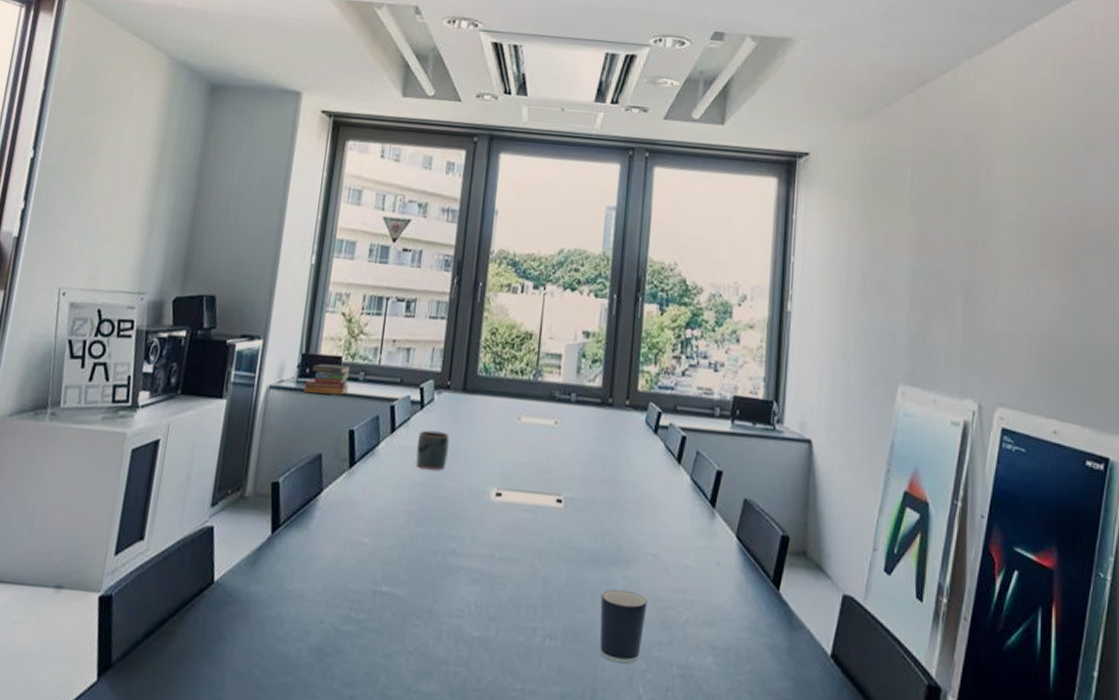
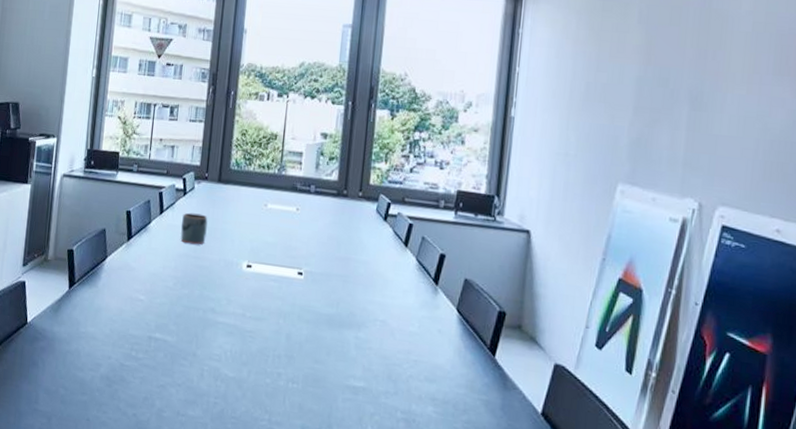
books: present [303,363,350,395] -> none [90,157,126,183]
mug: present [599,589,647,664] -> none [334,347,376,407]

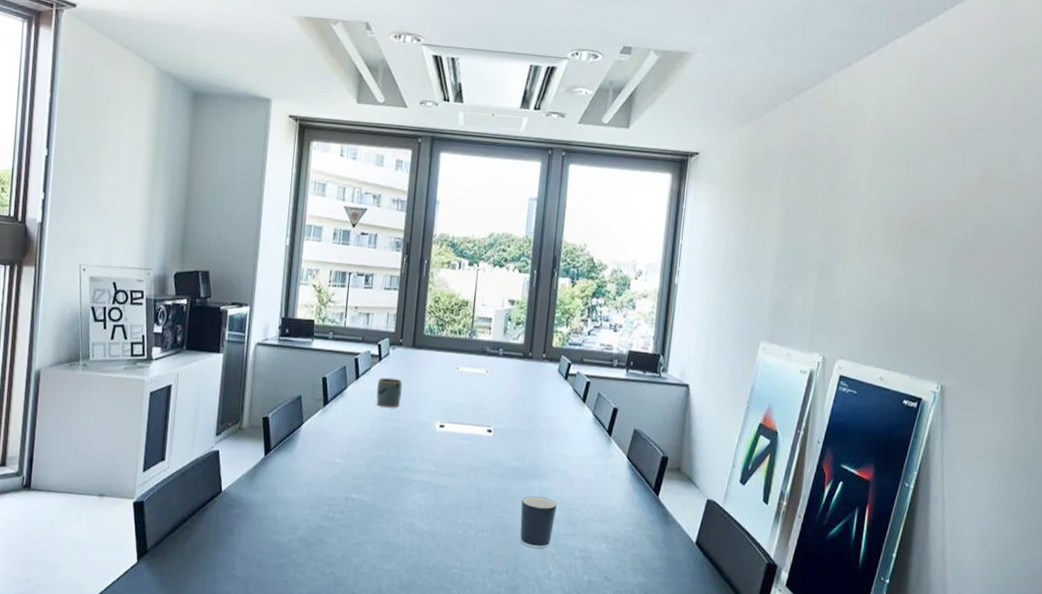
mug: none [334,347,376,407] -> present [520,496,557,549]

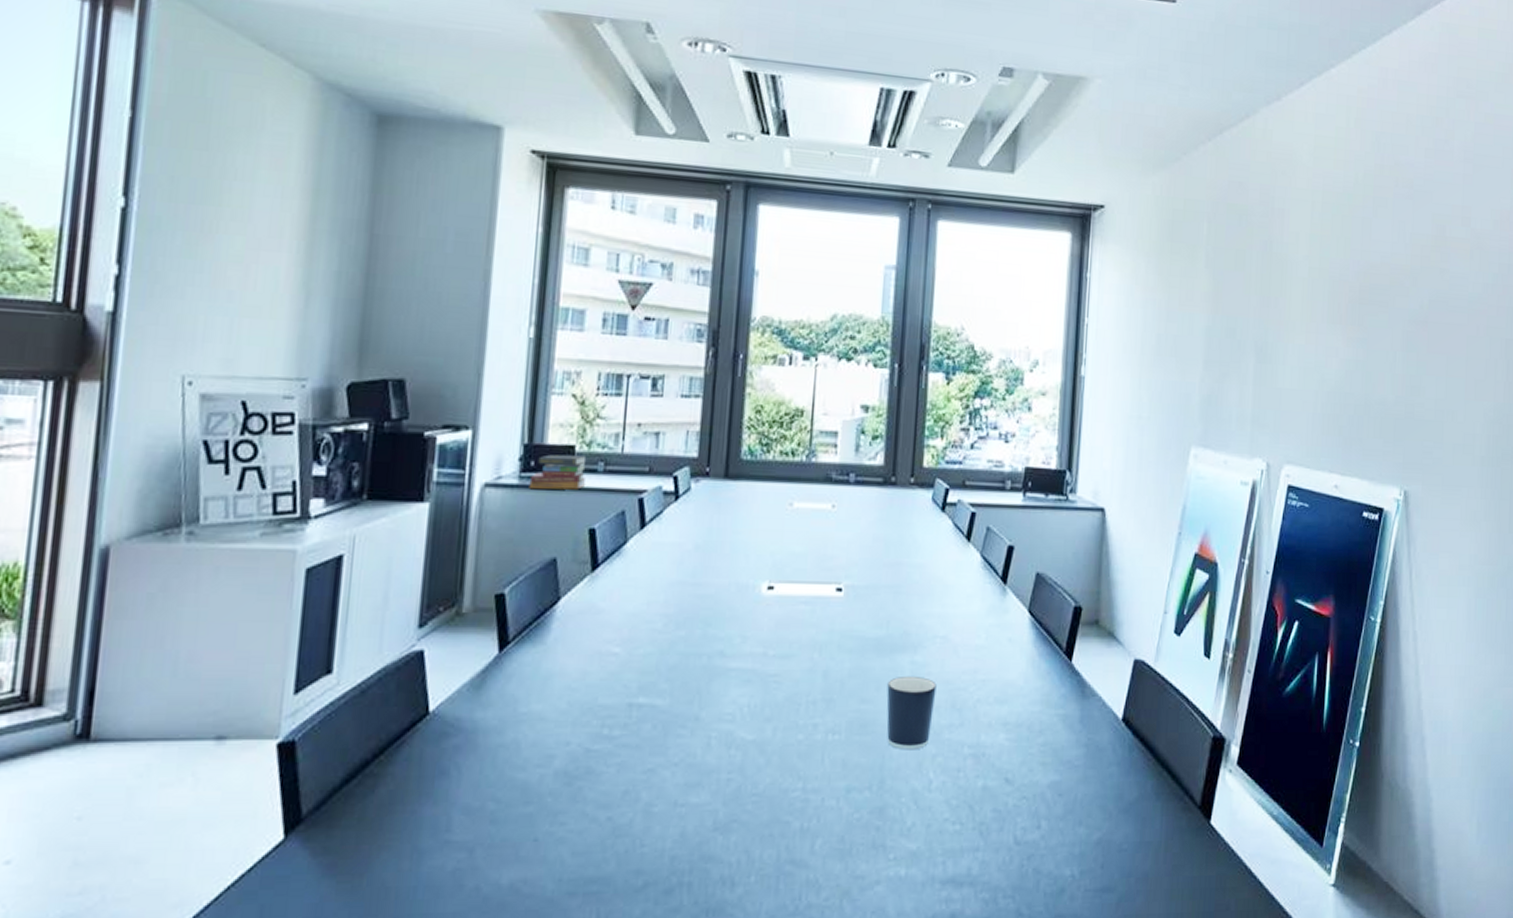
books: none [284,325,322,350] -> present [529,454,587,490]
mug: present [376,377,403,408] -> none [672,523,711,567]

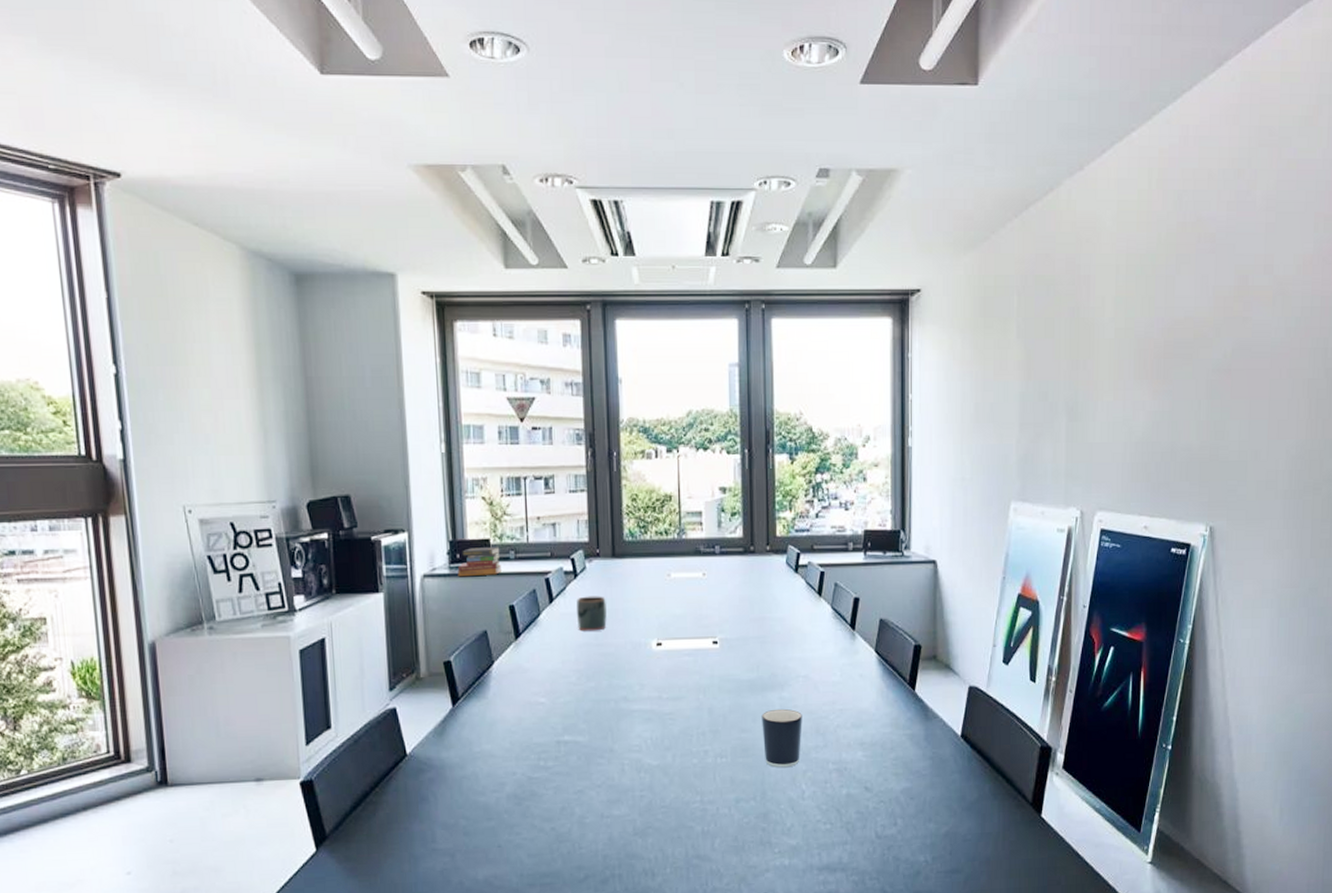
mug: none [672,523,711,567] -> present [576,596,607,631]

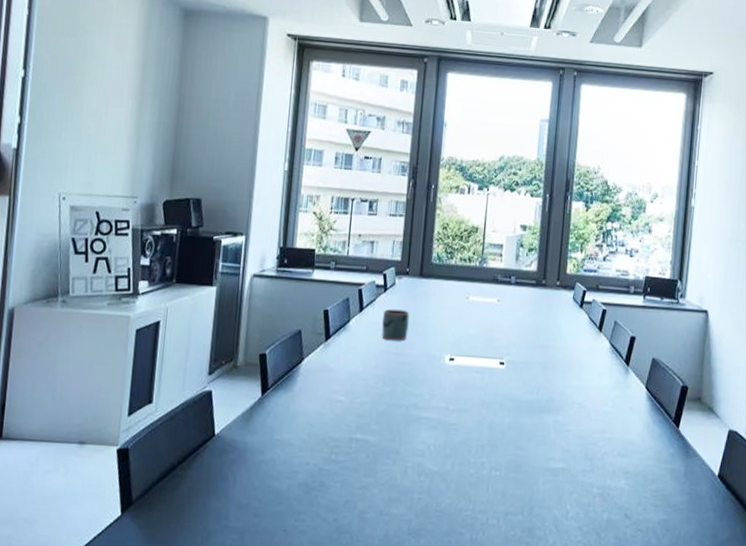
books: present [457,547,503,577] -> none [283,255,323,282]
mug: present [762,708,802,768] -> none [535,431,574,488]

